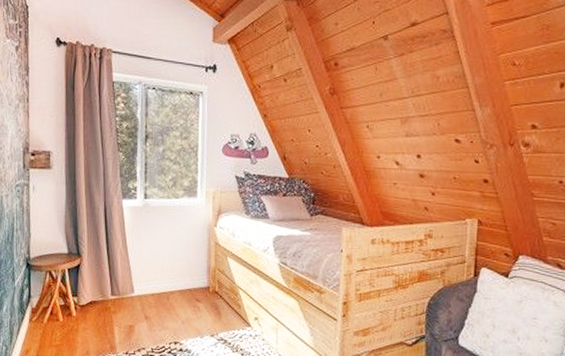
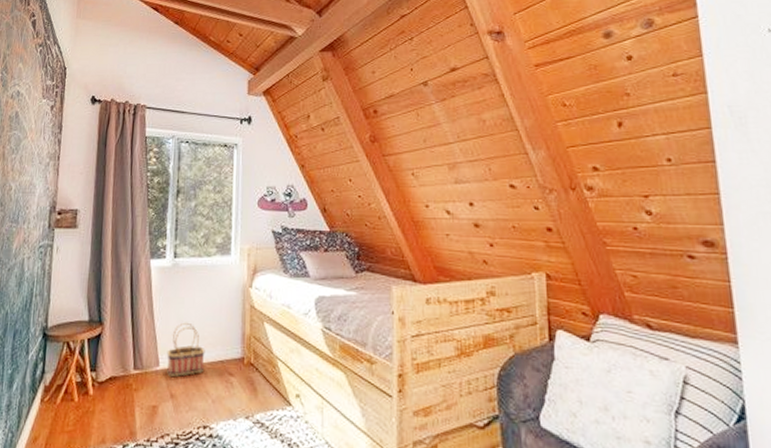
basket: none [140,256,175,302] -> present [167,322,205,376]

